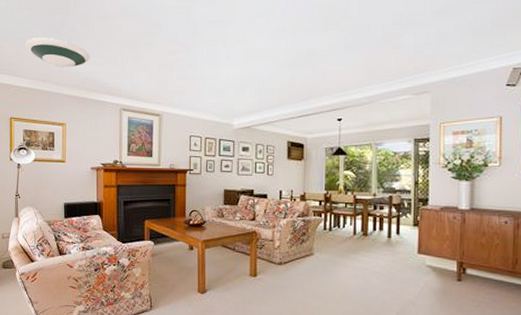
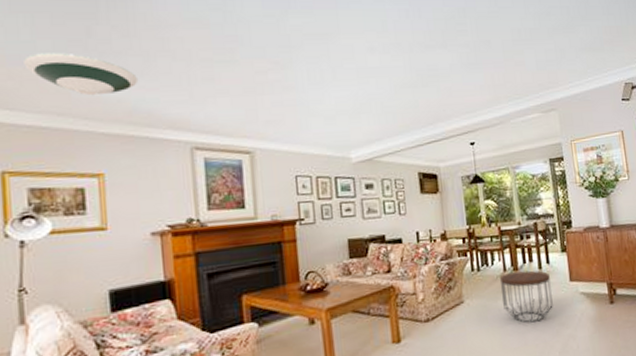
side table: none [348,237,398,283] -> present [499,270,553,323]

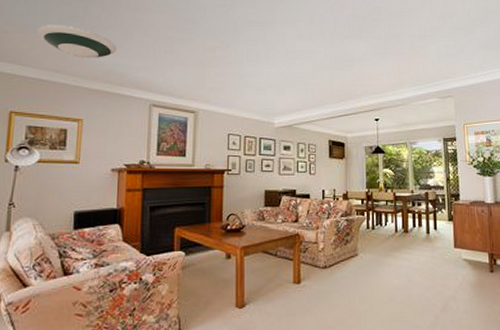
side table: present [499,270,553,323] -> none [391,234,437,281]

